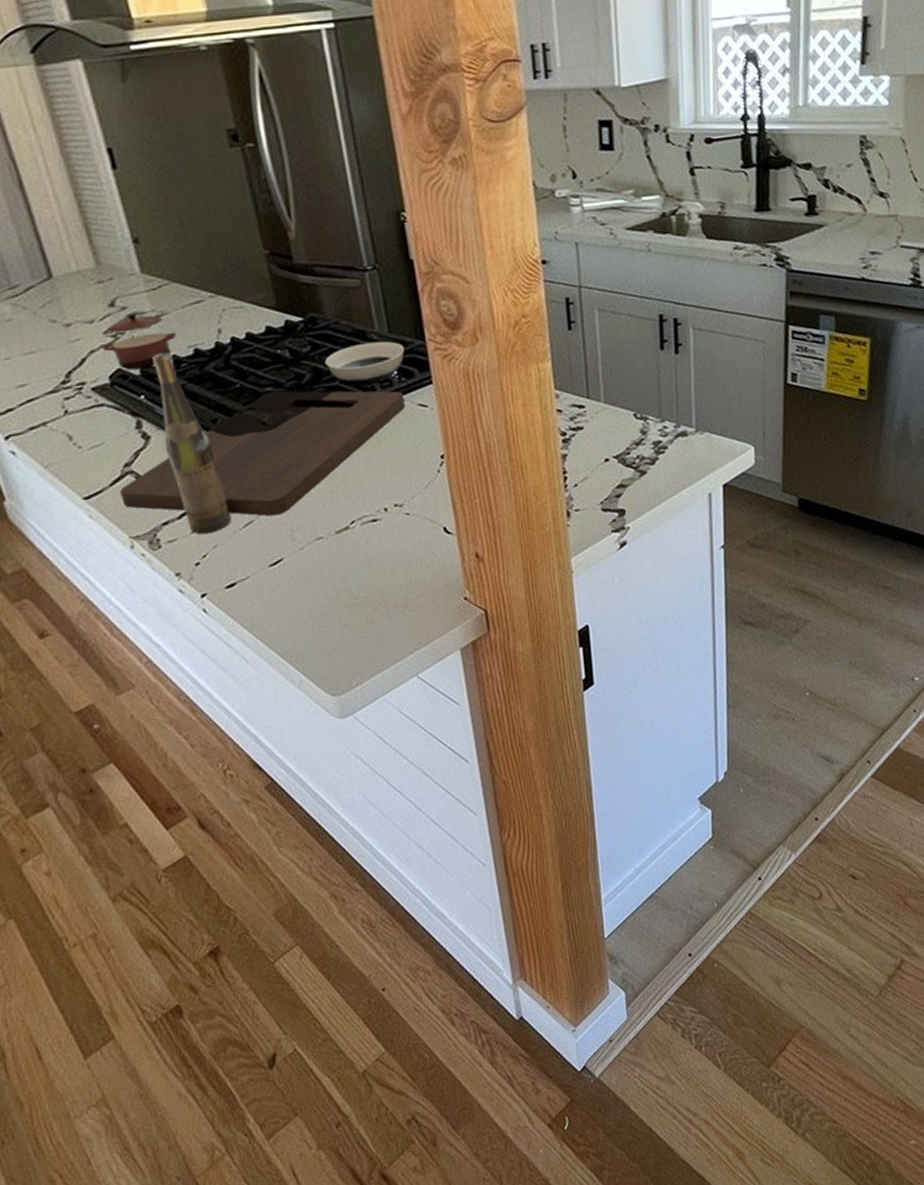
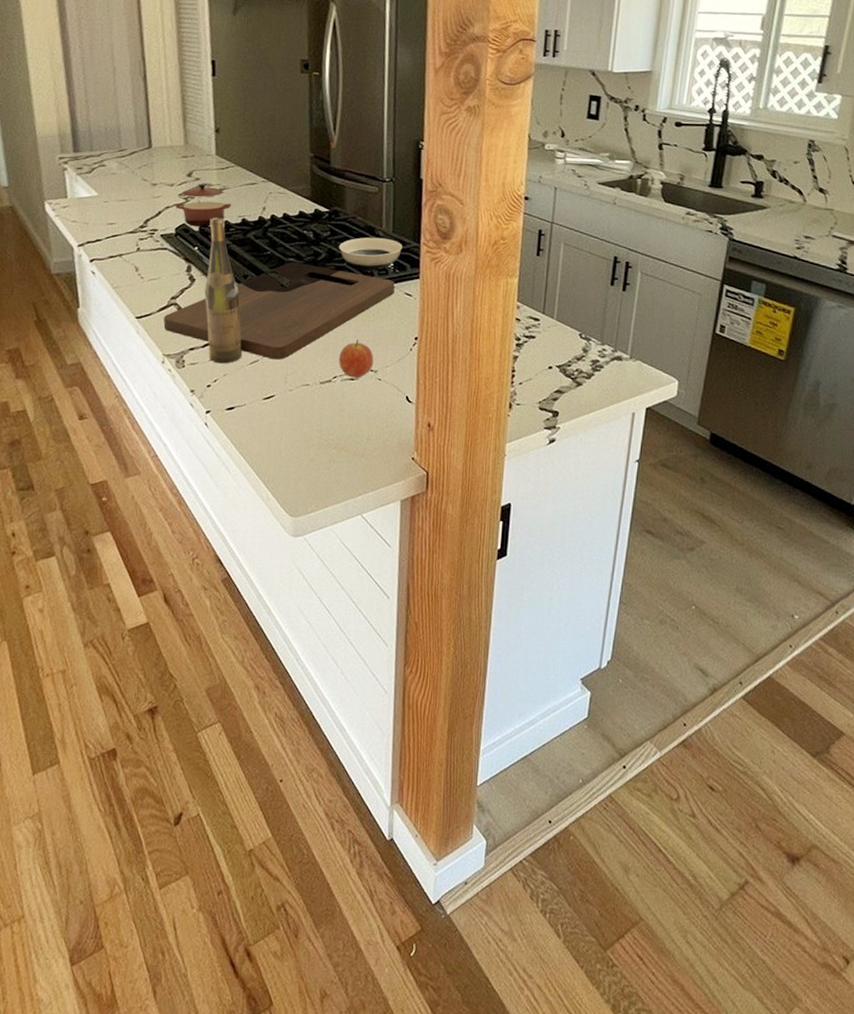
fruit: none [352,472,397,519] -> present [339,340,374,378]

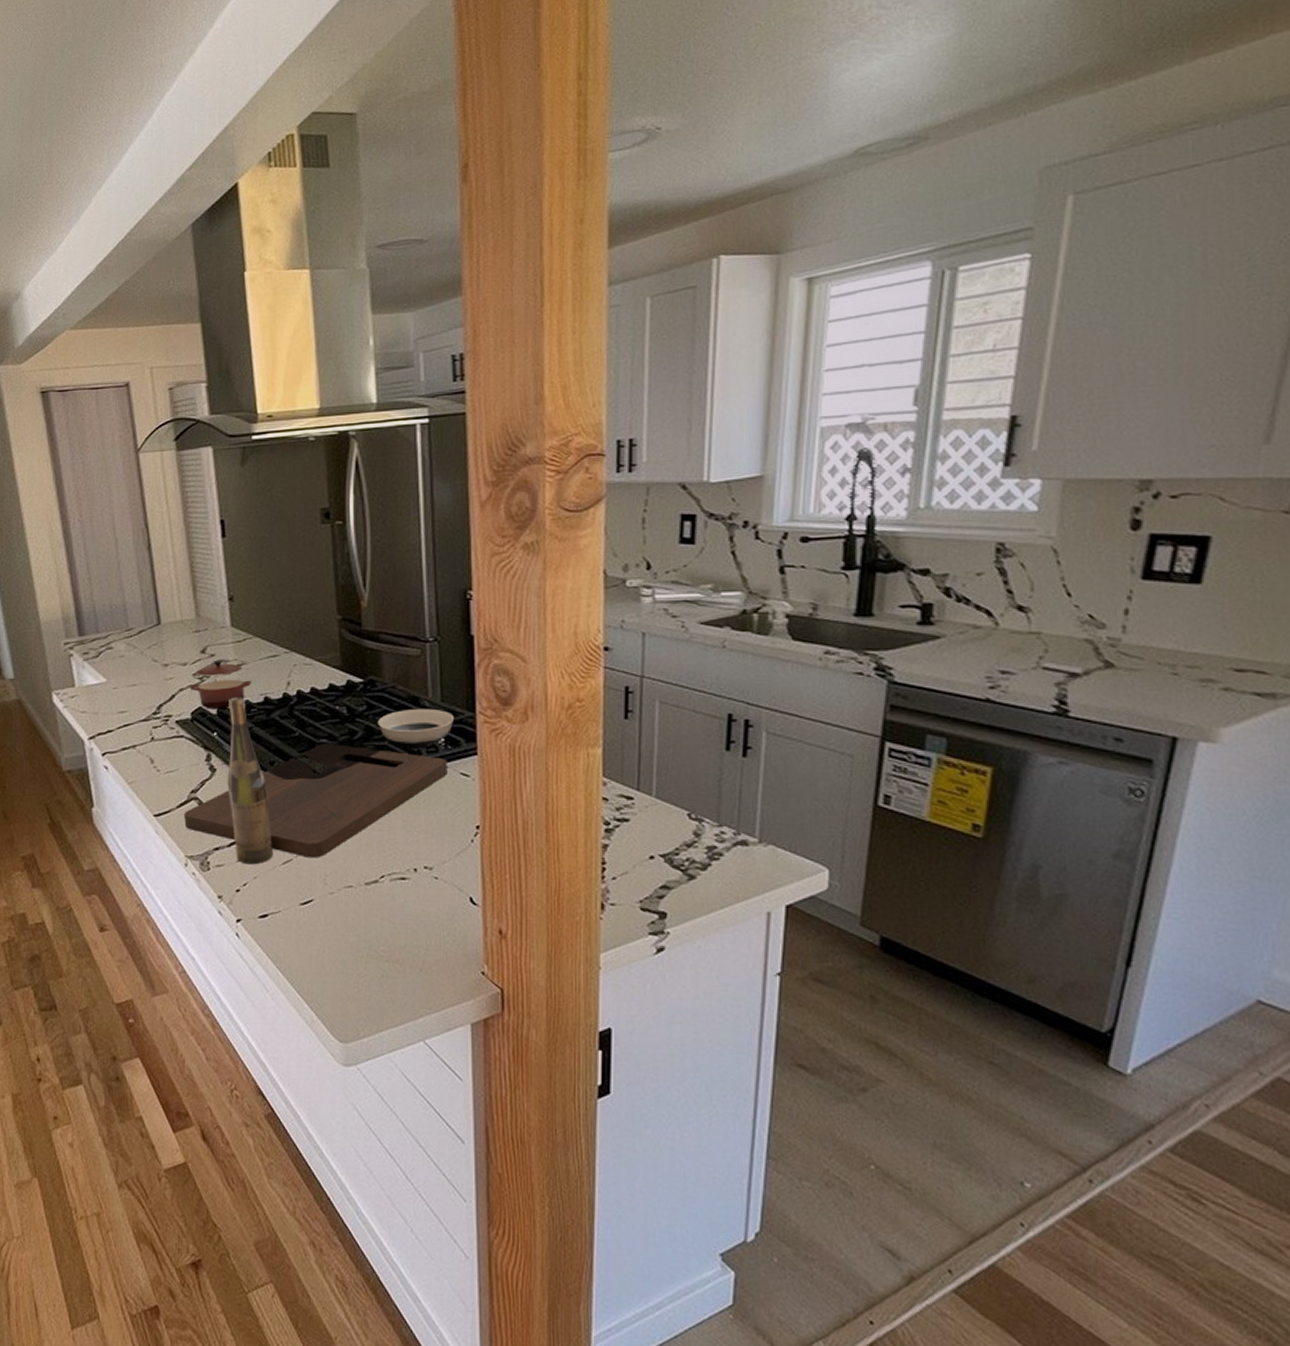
fruit: present [339,340,374,378] -> none [386,831,428,877]

